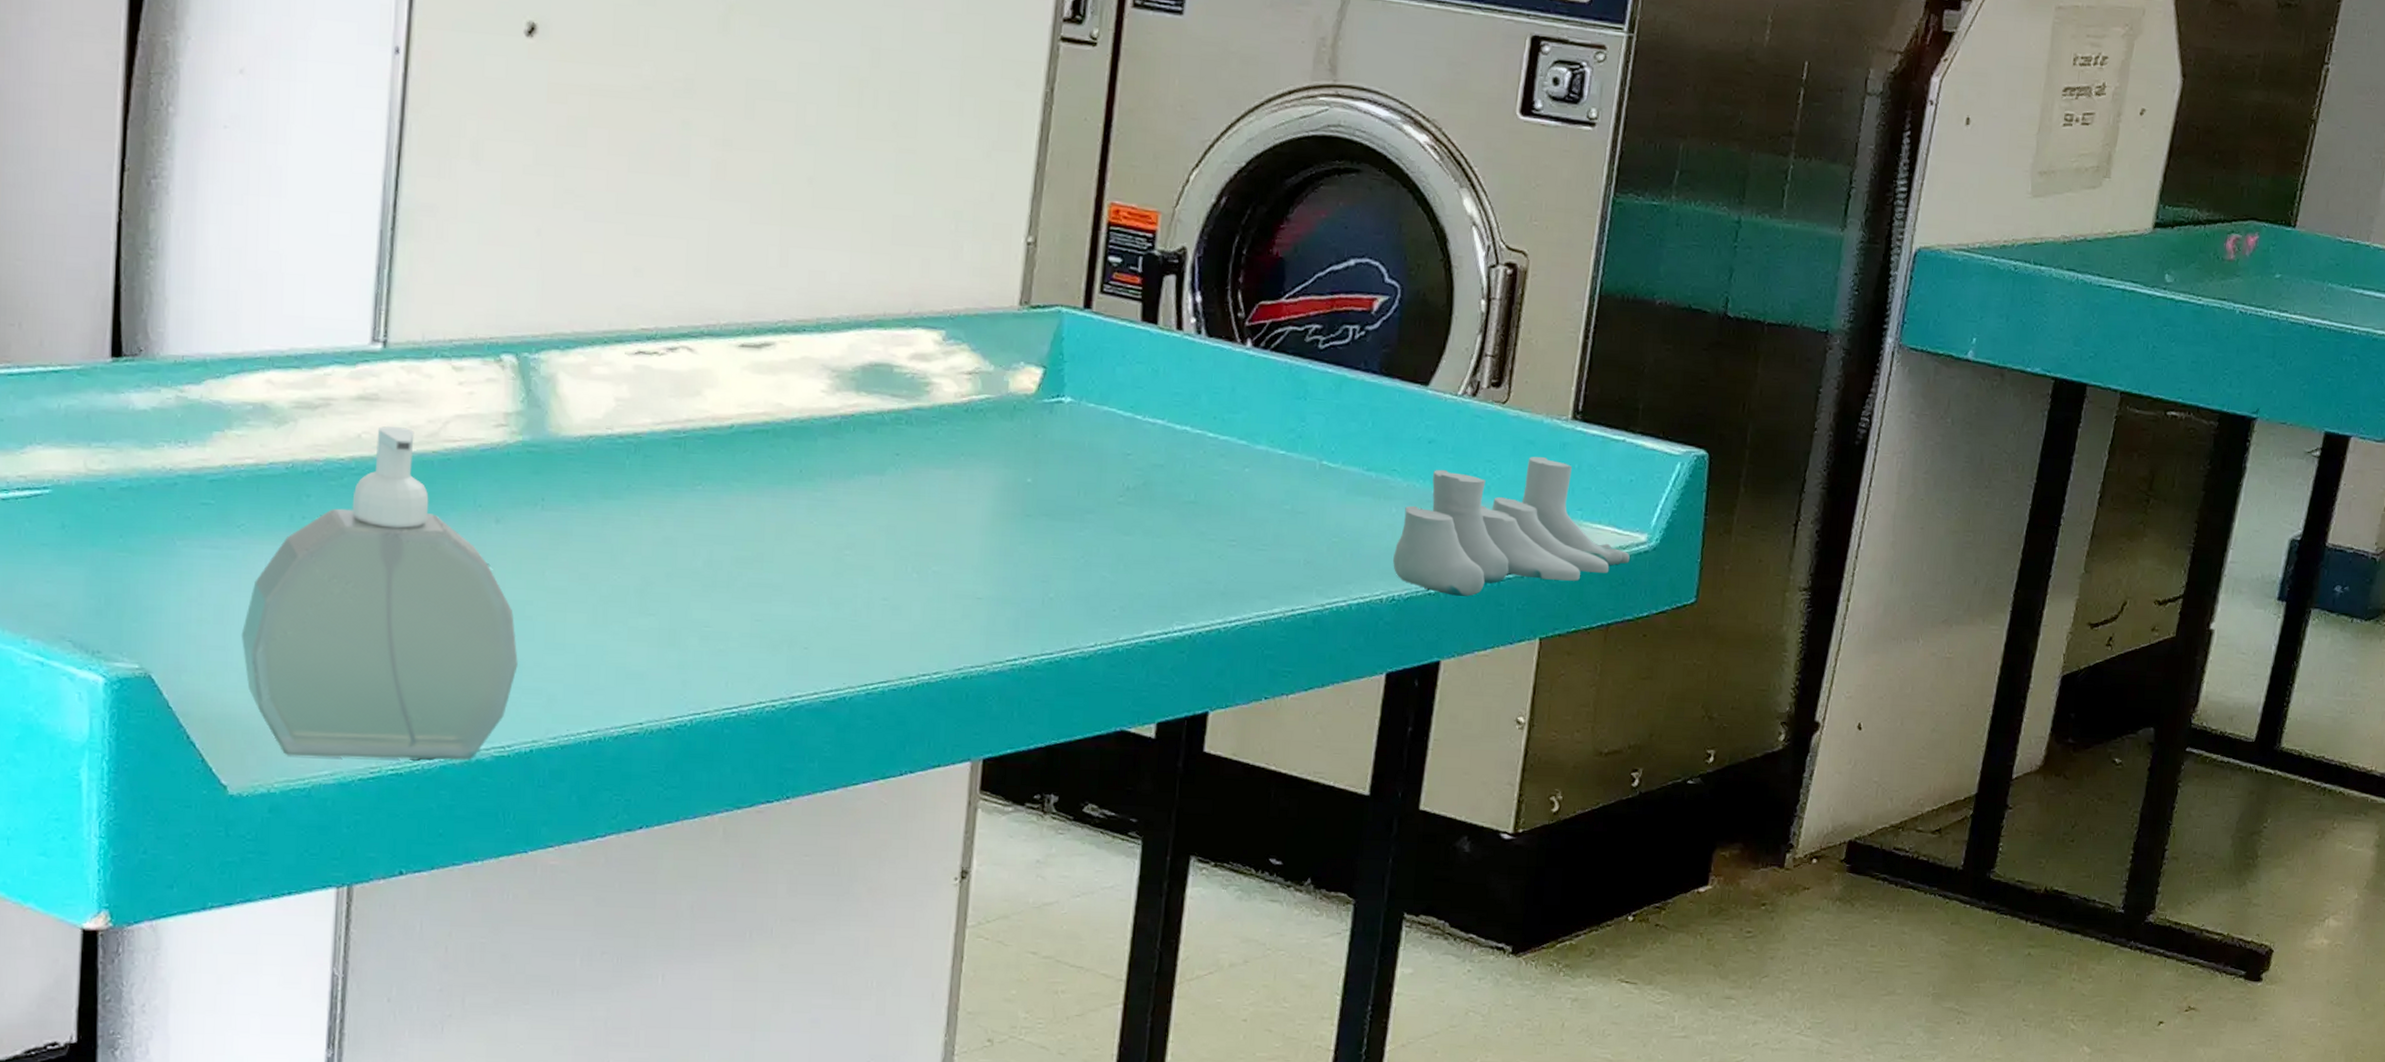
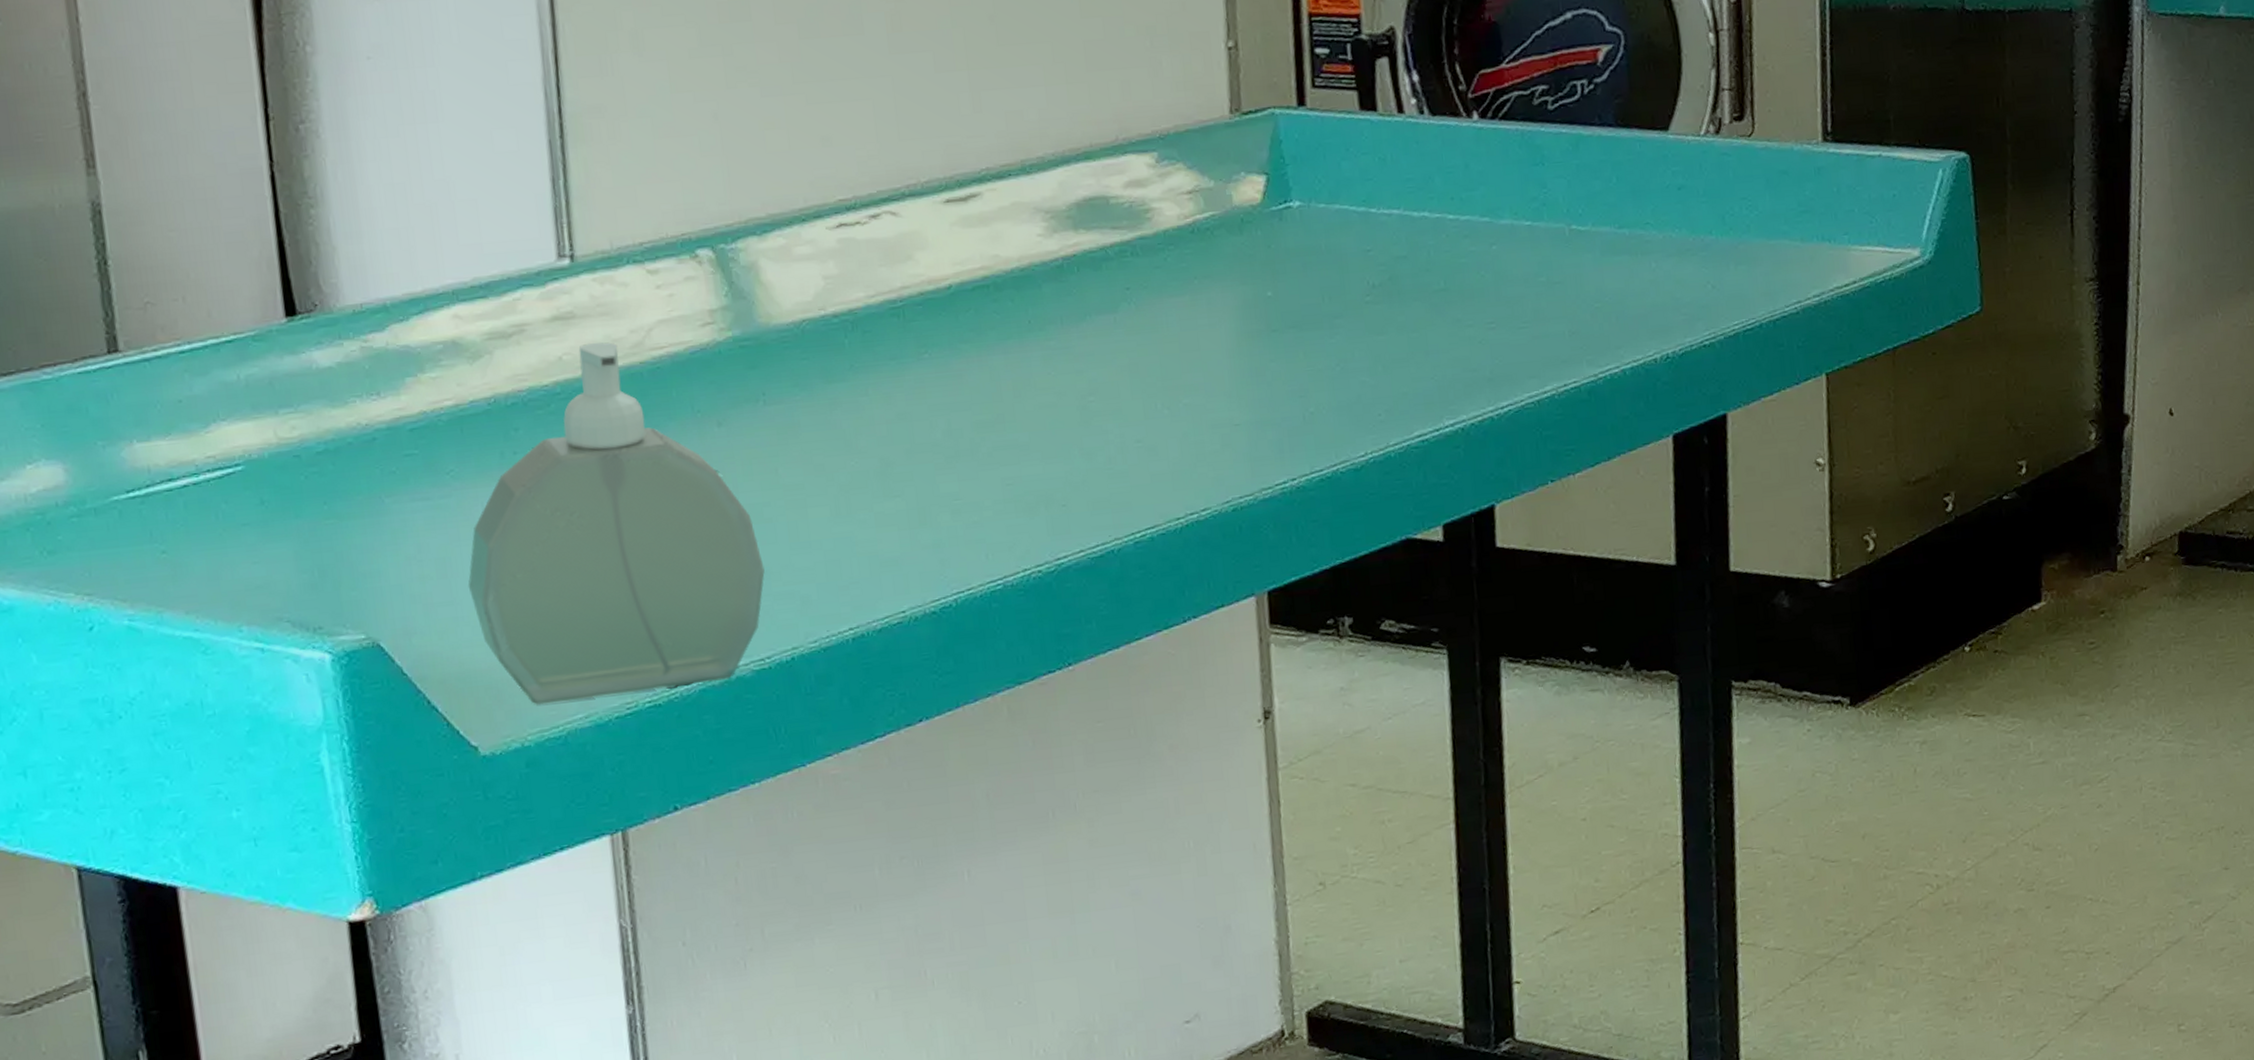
socks: present [1393,457,1630,597] -> none [1660,186,1906,344]

